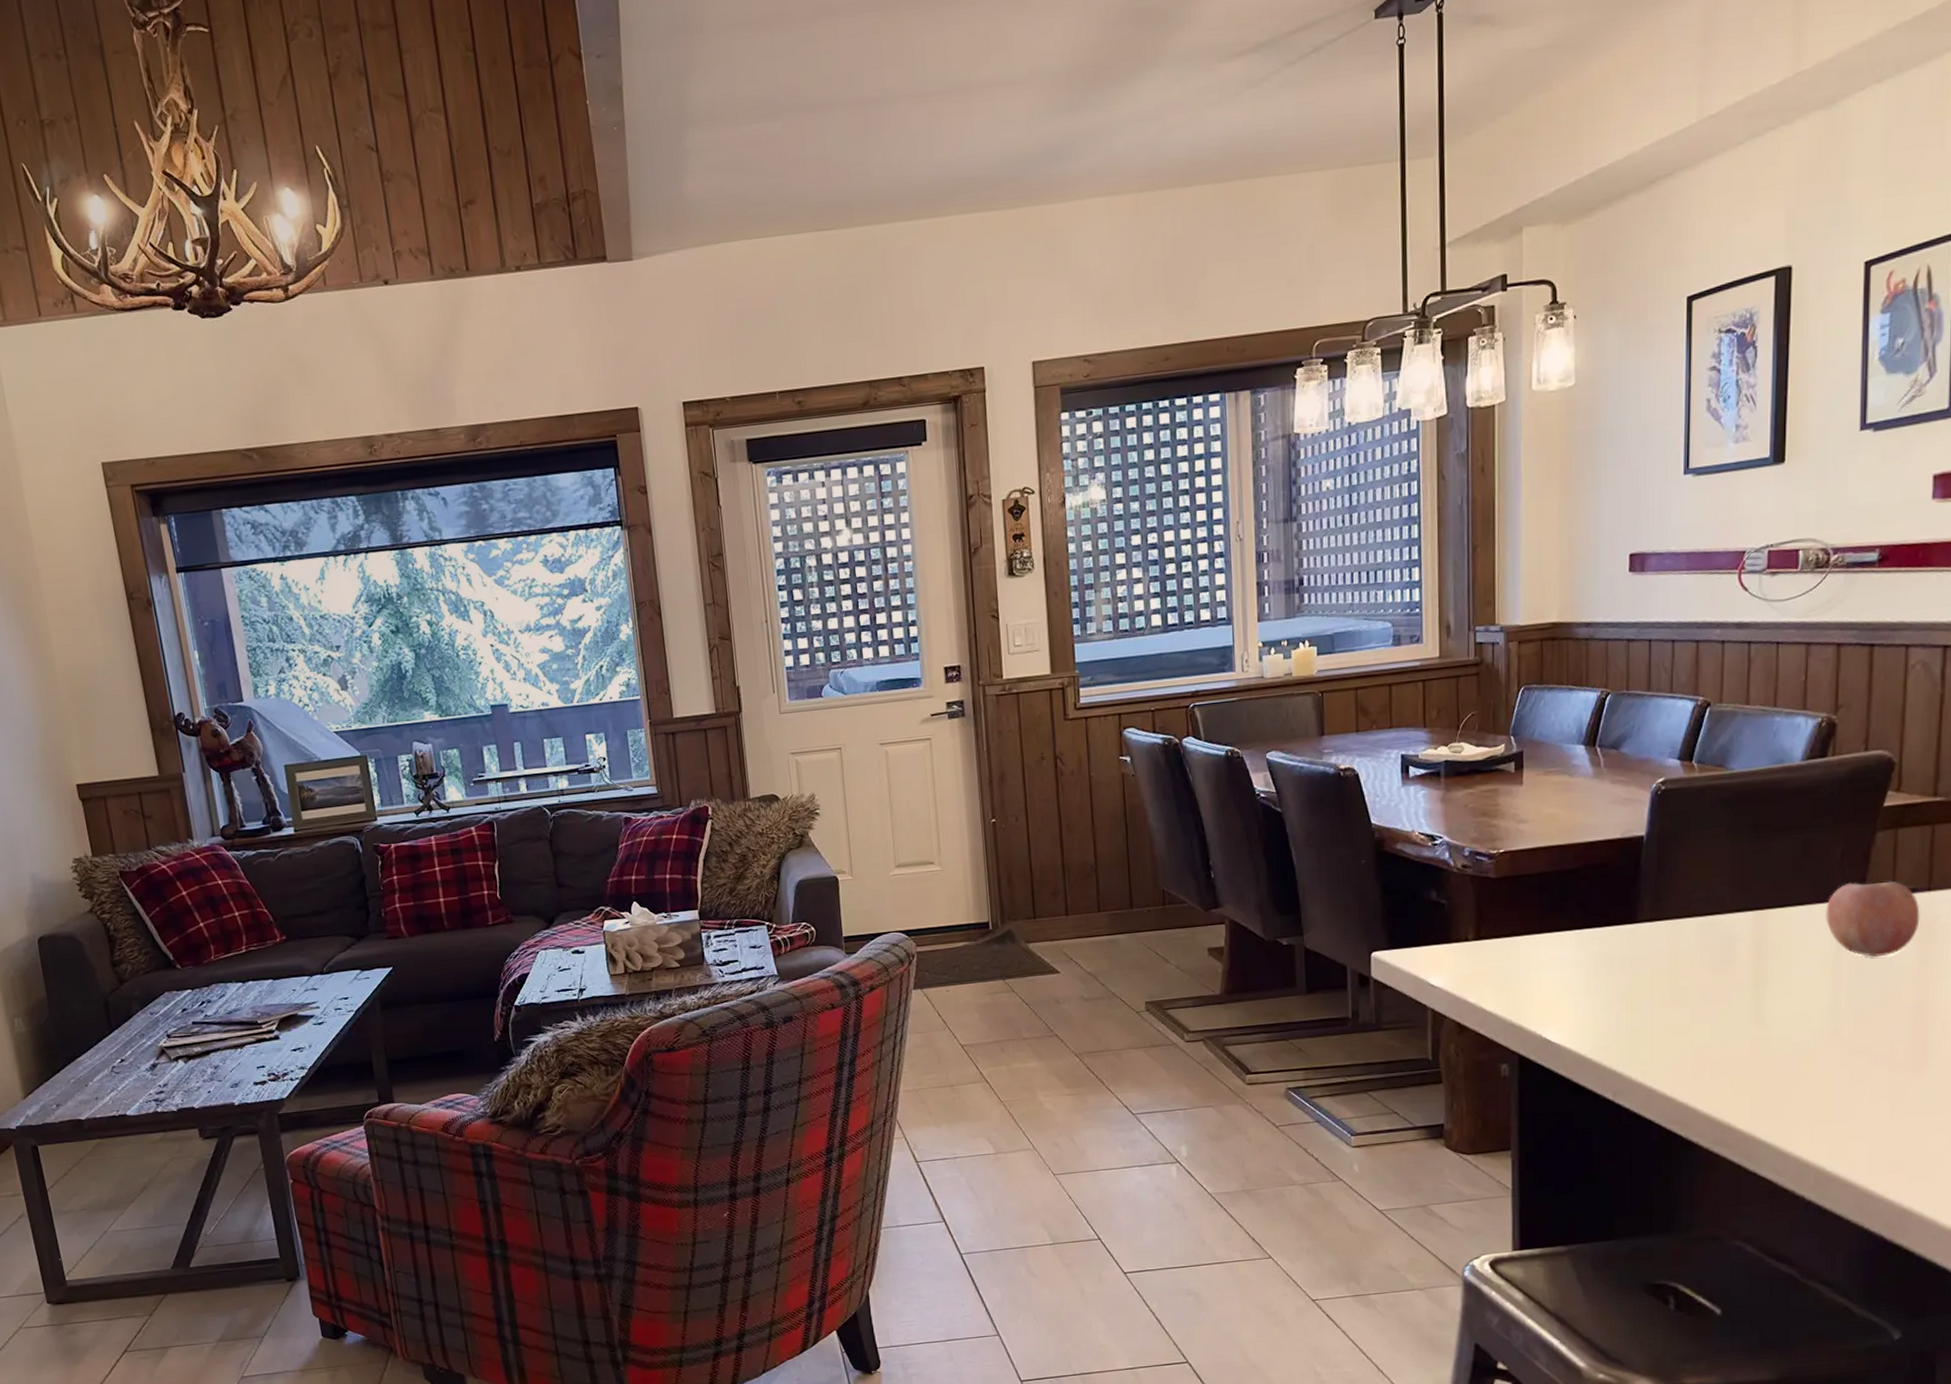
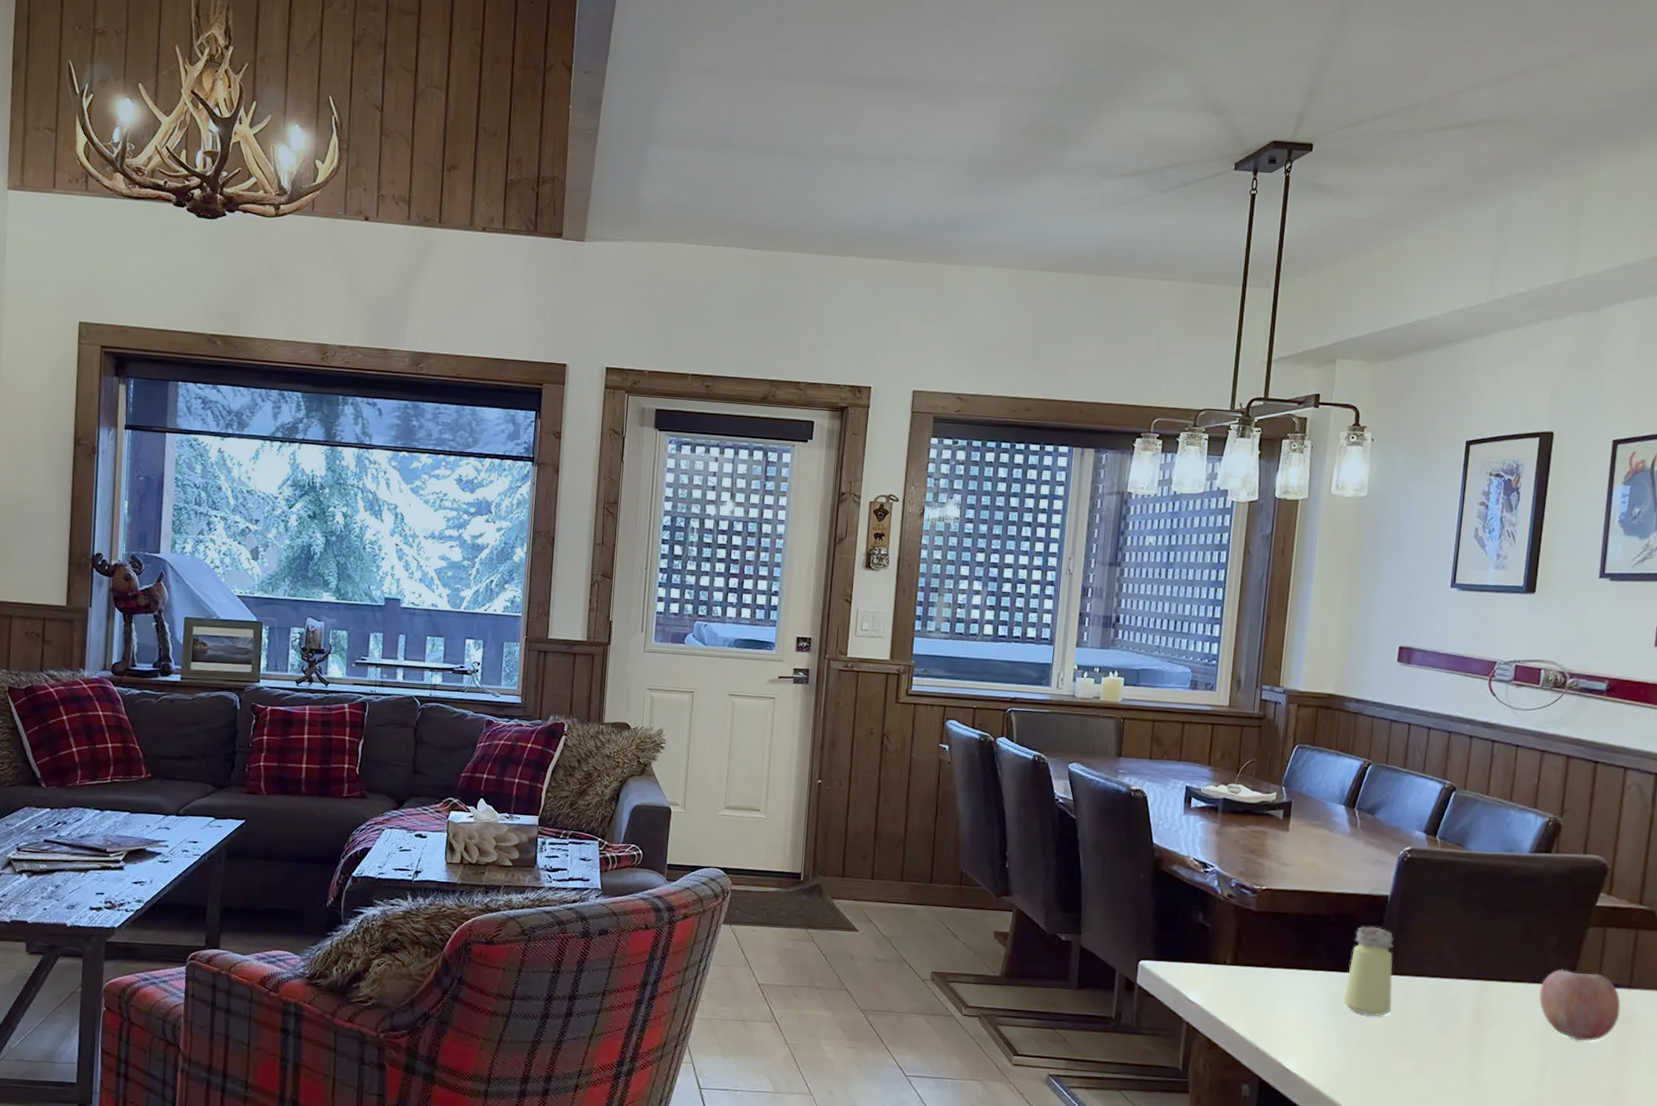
saltshaker: none [1603,871,1659,969] -> present [1342,926,1394,1017]

